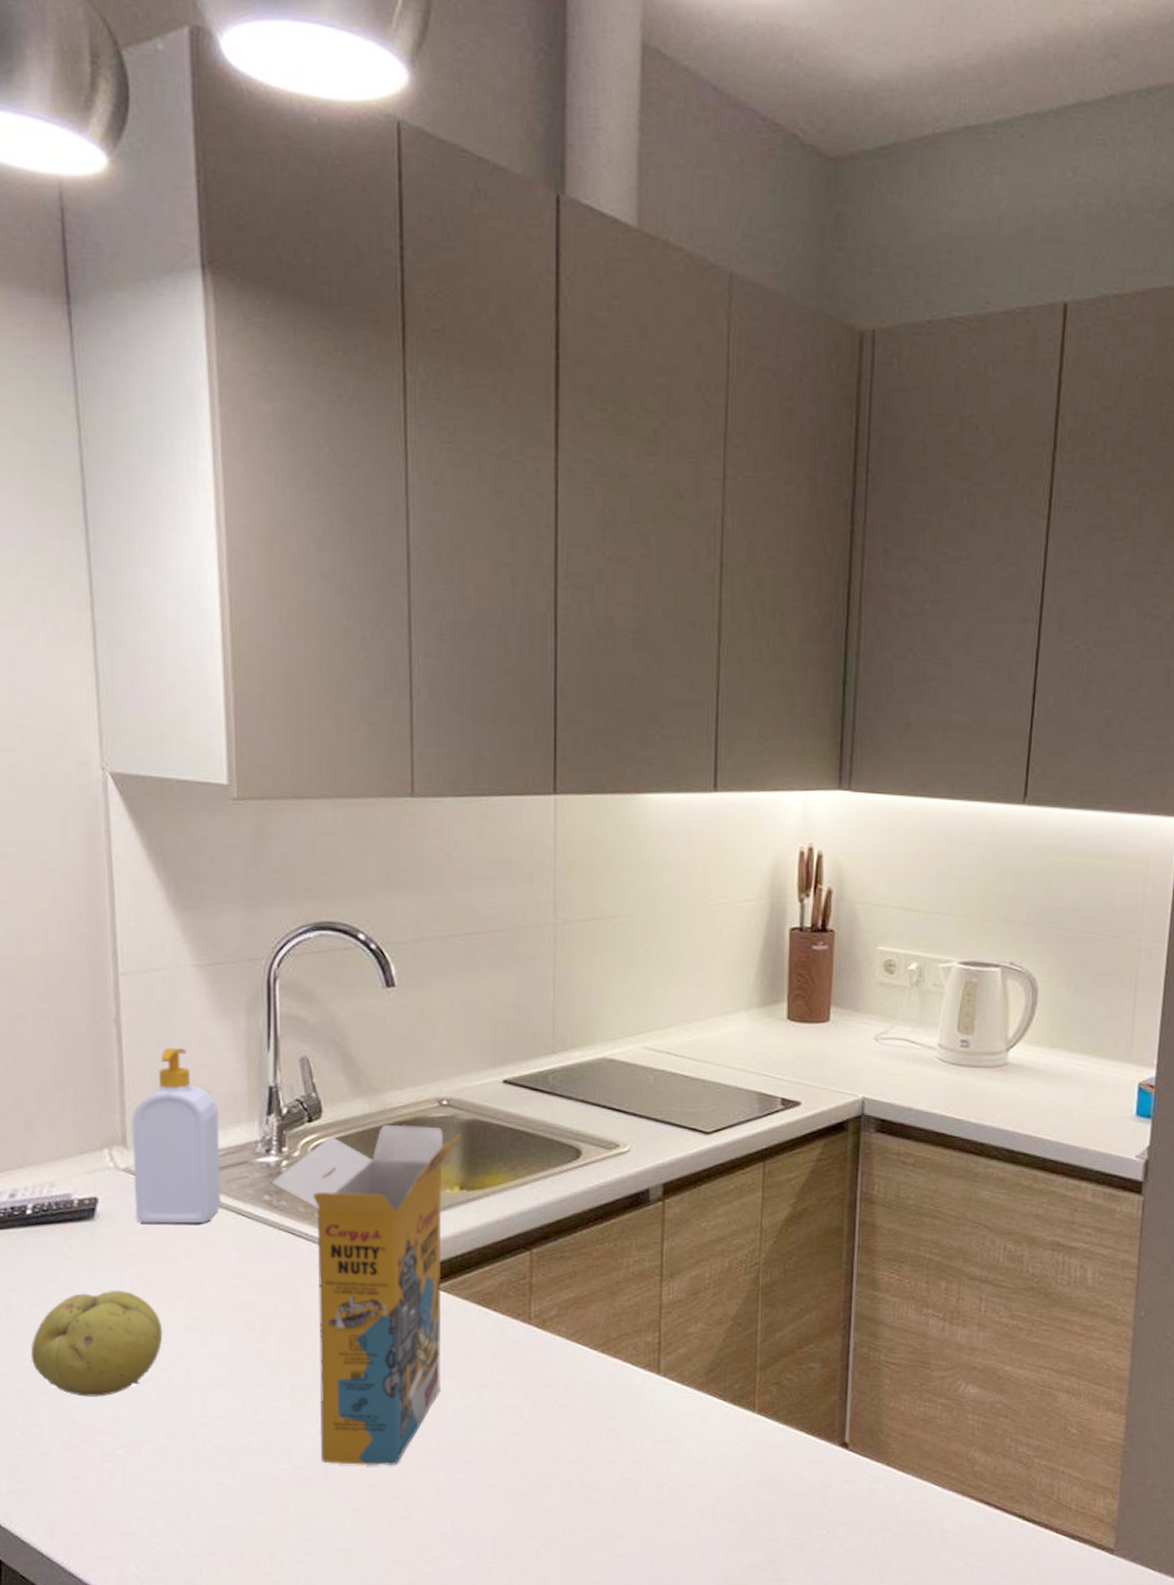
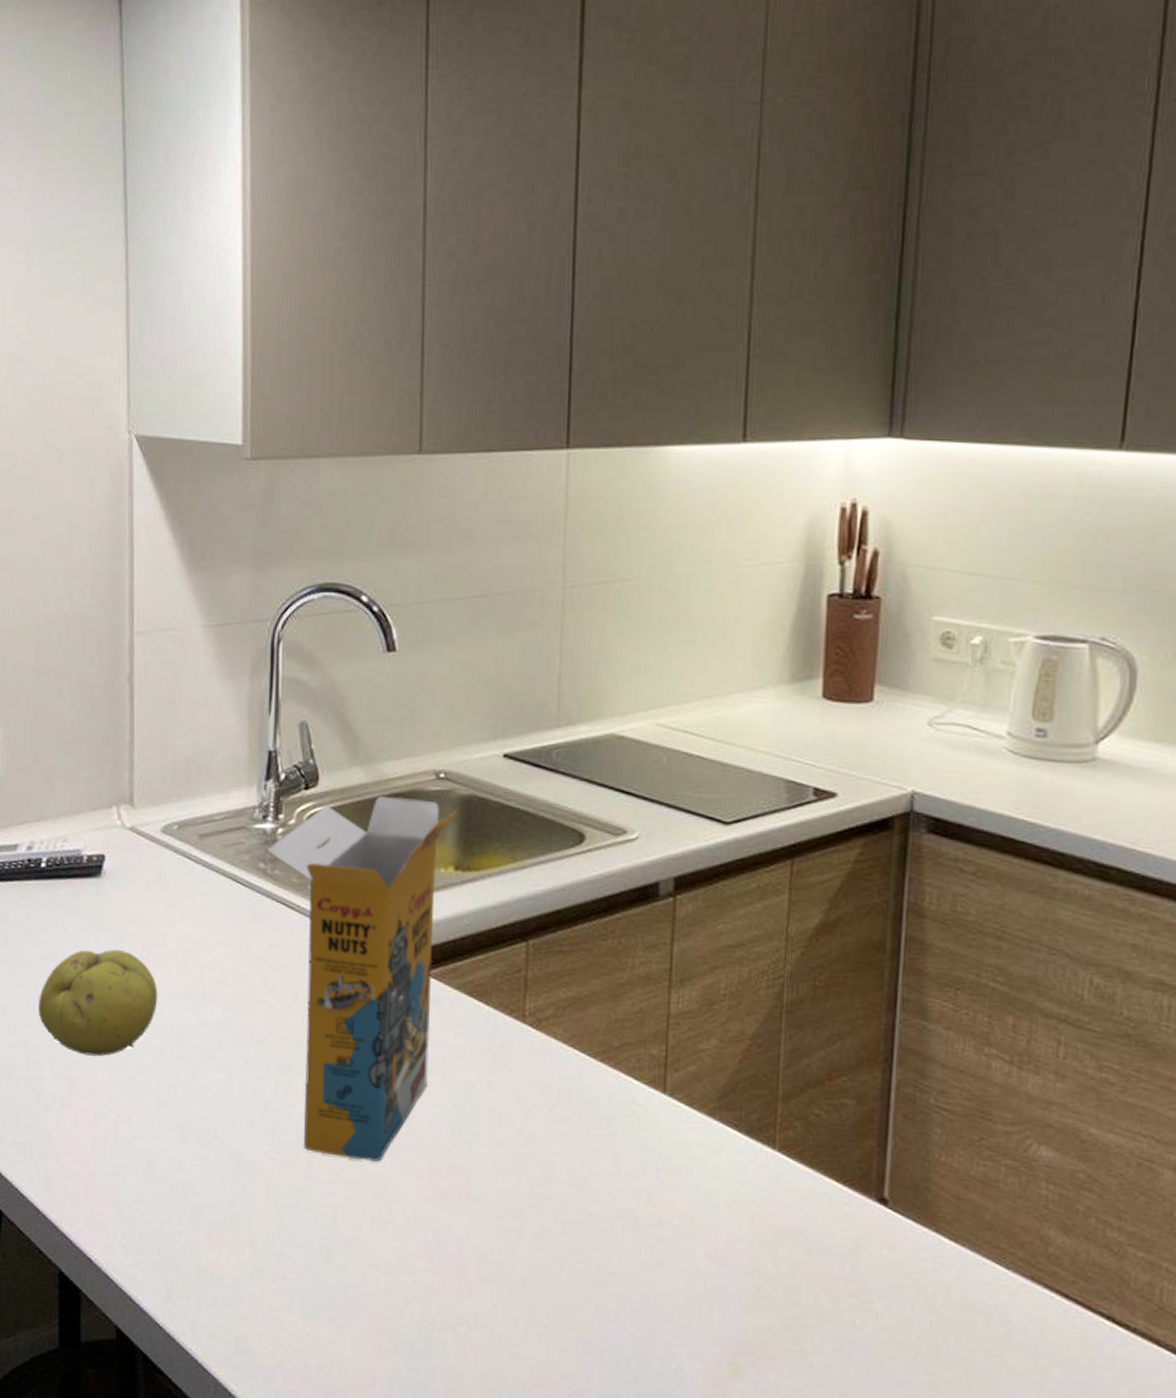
soap bottle: present [132,1048,222,1224] -> none [138,708,219,889]

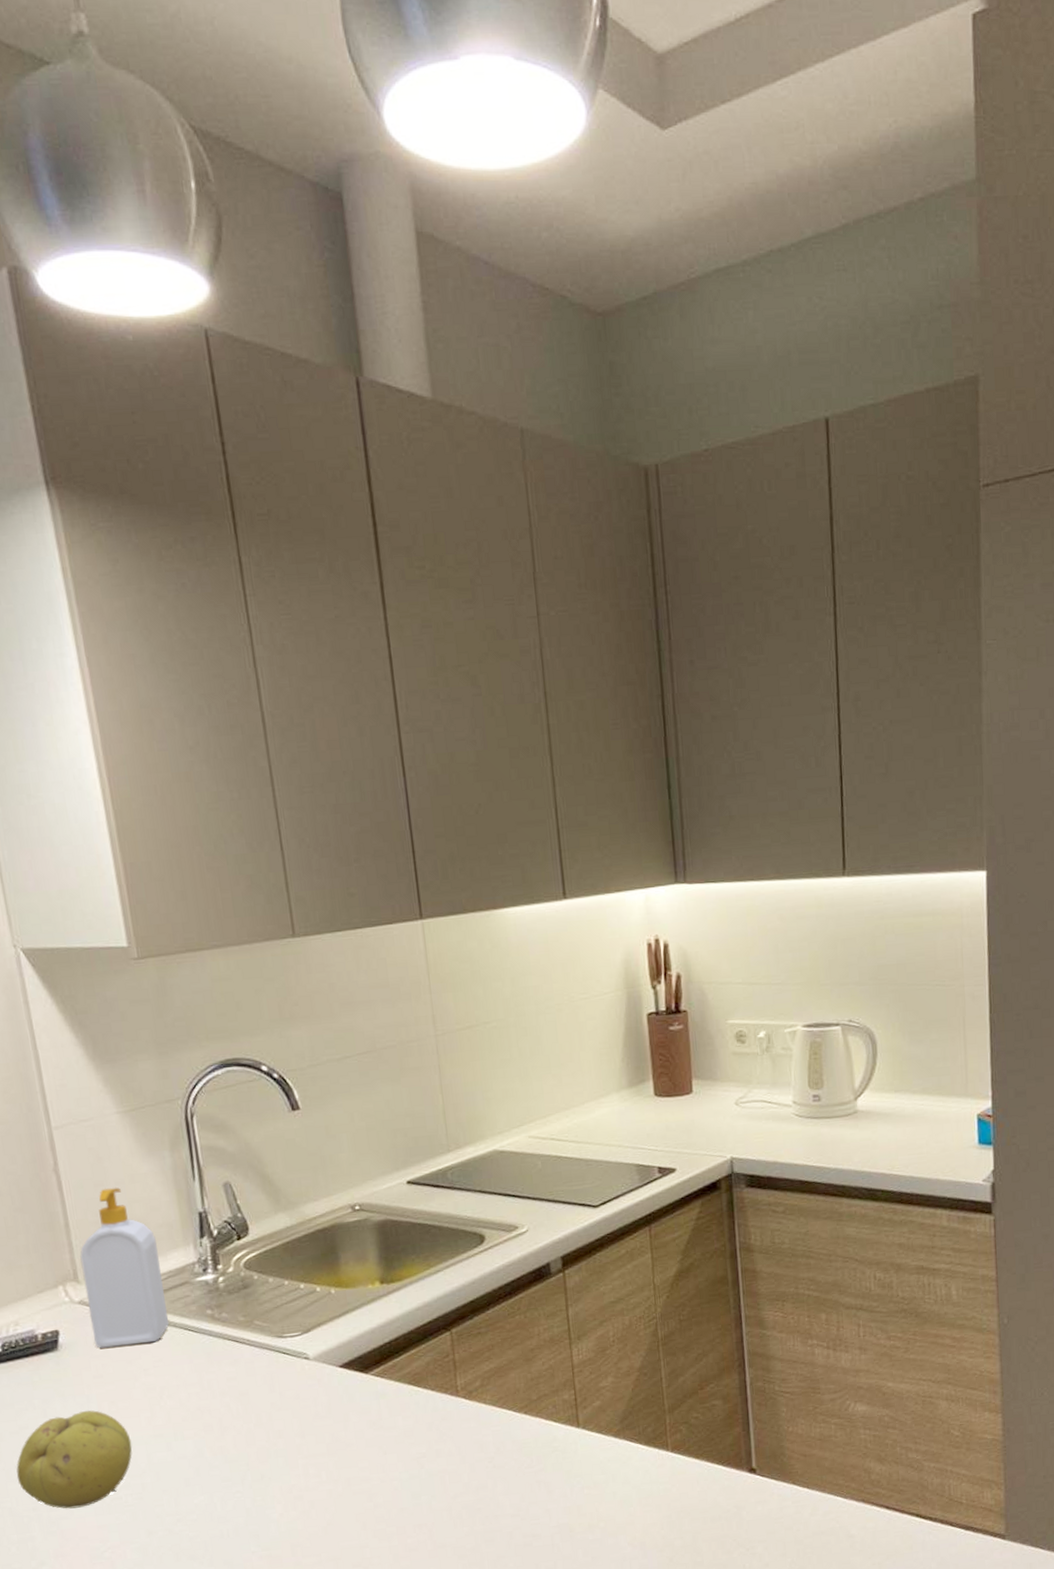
soap bottle: none [138,708,219,889] -> present [80,1188,170,1348]
cereal box: present [266,795,456,1162] -> none [211,1230,386,1542]

